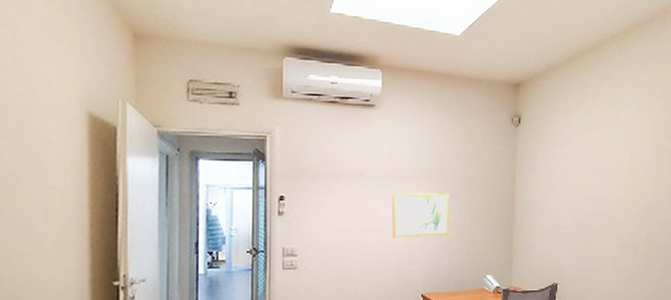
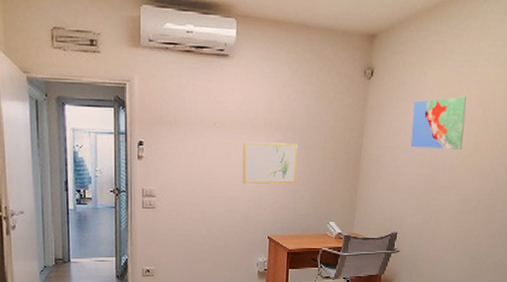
map: none [562,141,614,194] -> present [410,96,466,149]

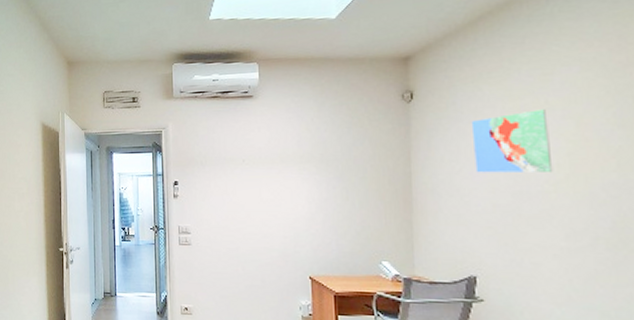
wall art: present [242,142,298,185] -> none [274,176,337,221]

